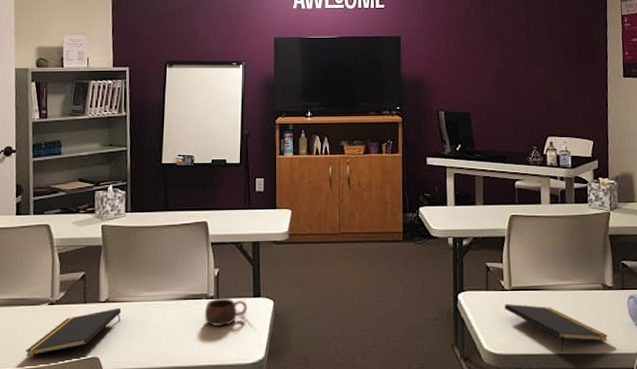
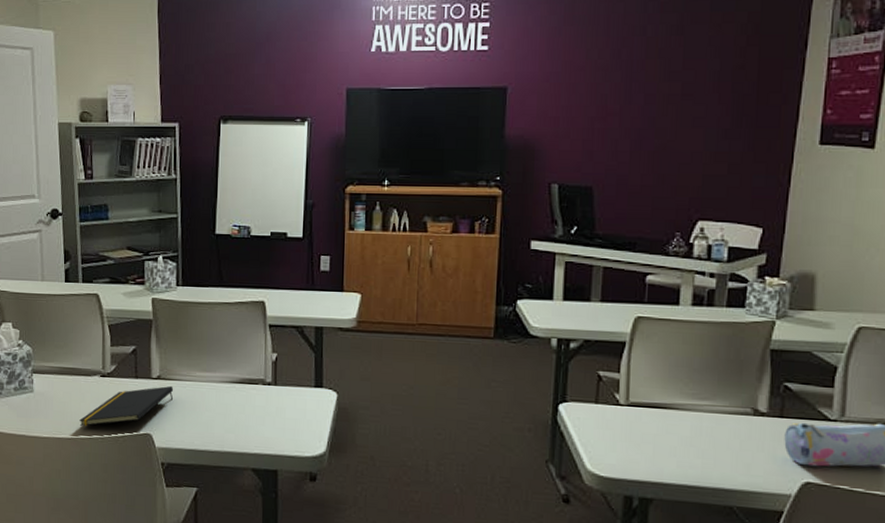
cup: present [204,298,248,327] -> none [260,385,308,416]
notepad: present [505,304,609,353] -> none [617,421,754,484]

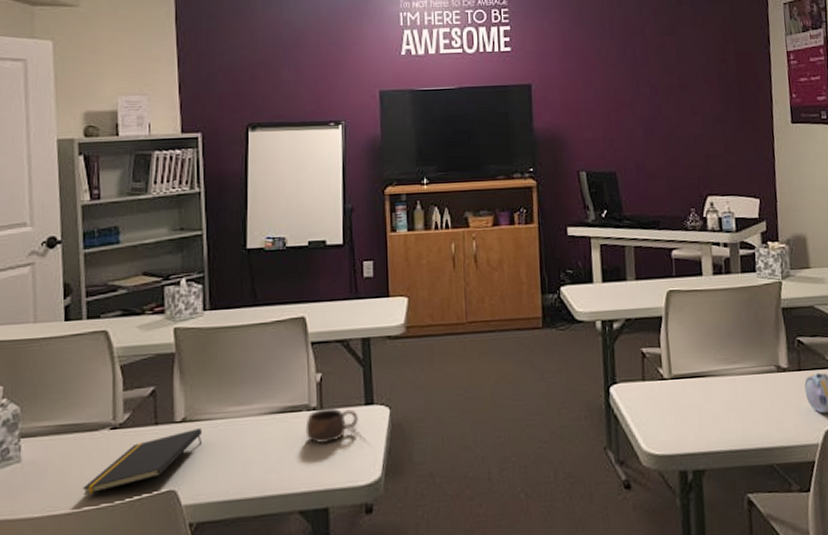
cup: none [260,385,308,416] -> present [305,408,359,444]

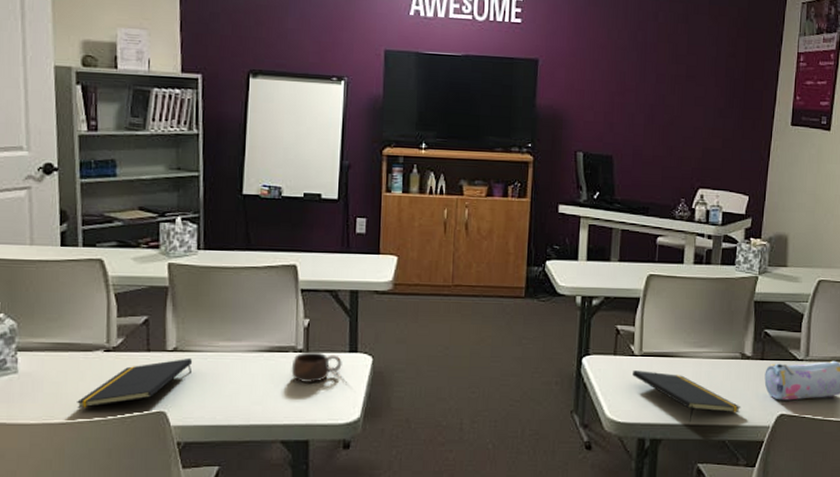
notepad: none [664,395,785,449] -> present [633,370,742,423]

